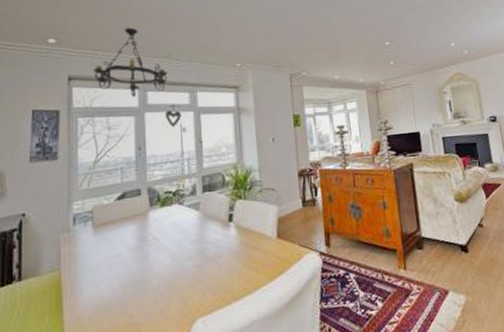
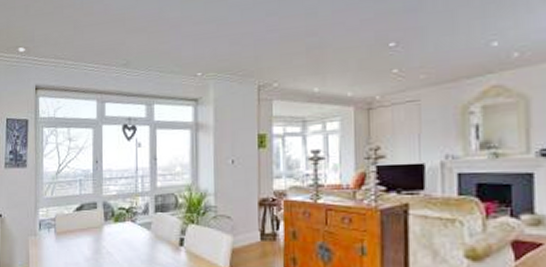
chandelier: present [93,27,168,97] -> none [57,33,125,108]

